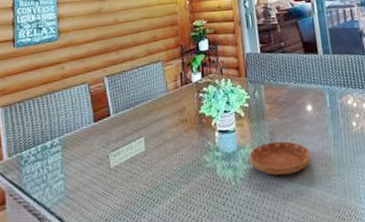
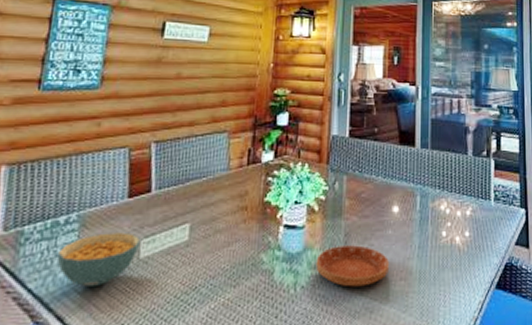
cereal bowl: none [49,149,109,194] -> present [56,232,141,288]

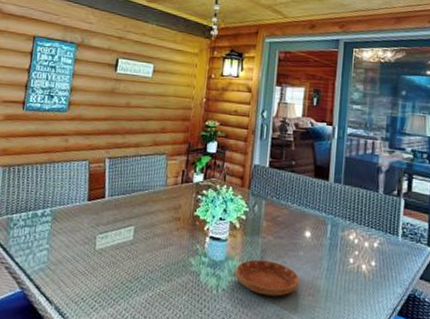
cereal bowl: present [56,232,141,288] -> none [35,226,97,268]

